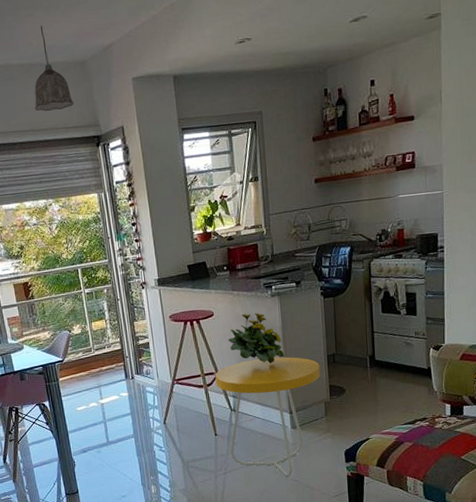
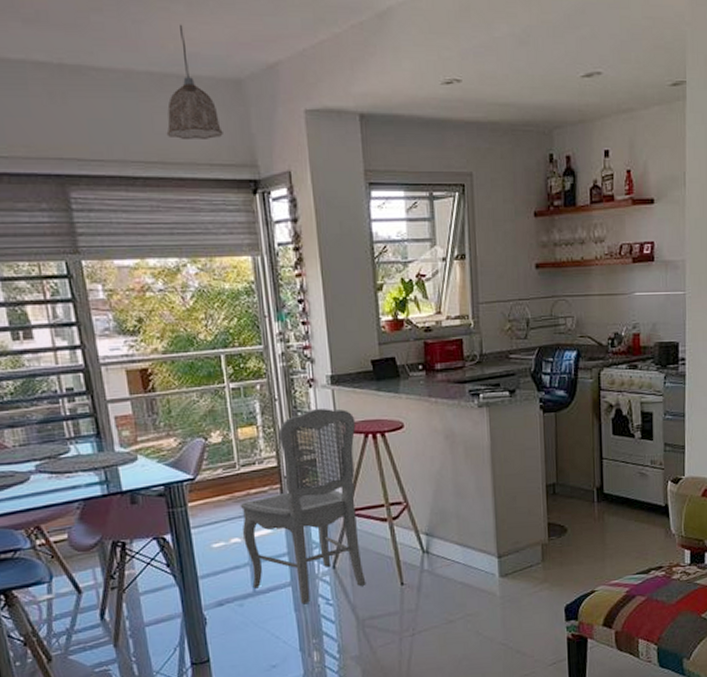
dining chair: none [95,304,189,451] -> present [240,409,366,605]
side table: present [215,356,321,477] -> none [403,484,537,640]
flowering plant: present [227,313,285,365] -> none [420,427,494,494]

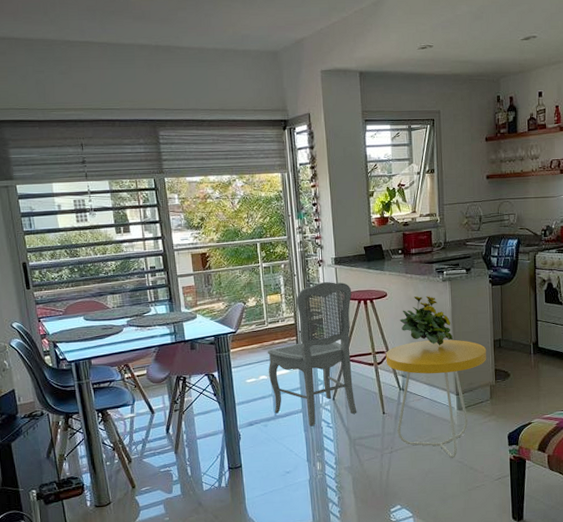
pendant lamp: present [166,24,223,139] -> none [225,15,264,93]
side table: none [403,484,537,640] -> present [386,339,487,458]
flowering plant: none [420,427,494,494] -> present [399,296,454,346]

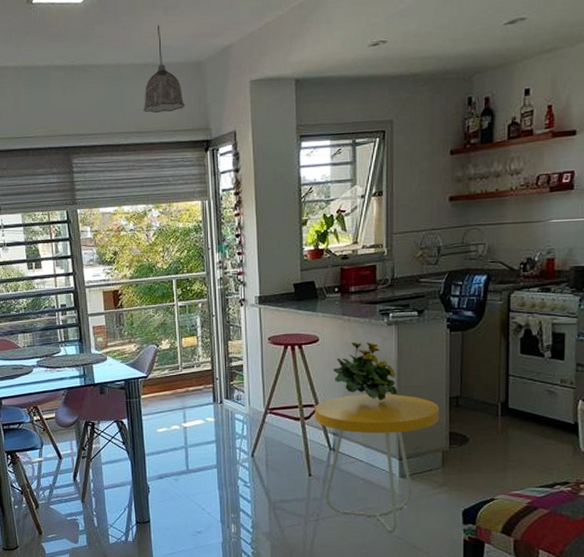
pendant lamp: none [225,15,264,93] -> present [143,24,185,113]
dining chair: present [267,282,357,427] -> none [180,324,279,484]

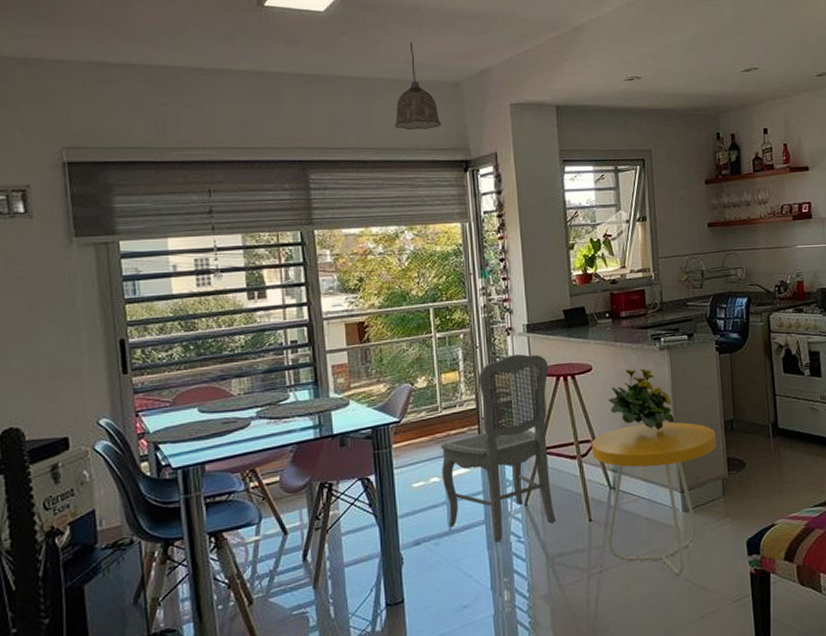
dining chair: none [180,324,279,484] -> present [440,354,556,543]

